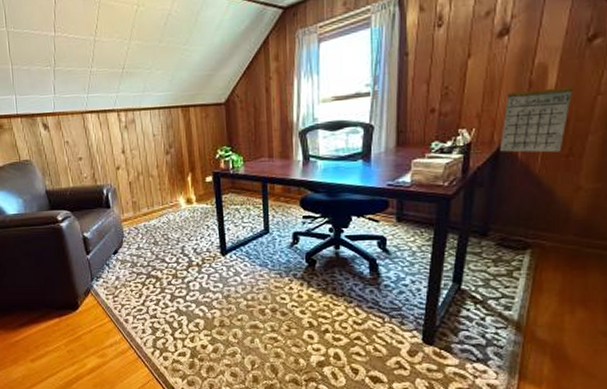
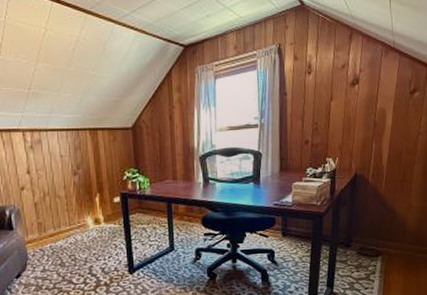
calendar: present [499,86,574,153] -> none [356,127,403,178]

